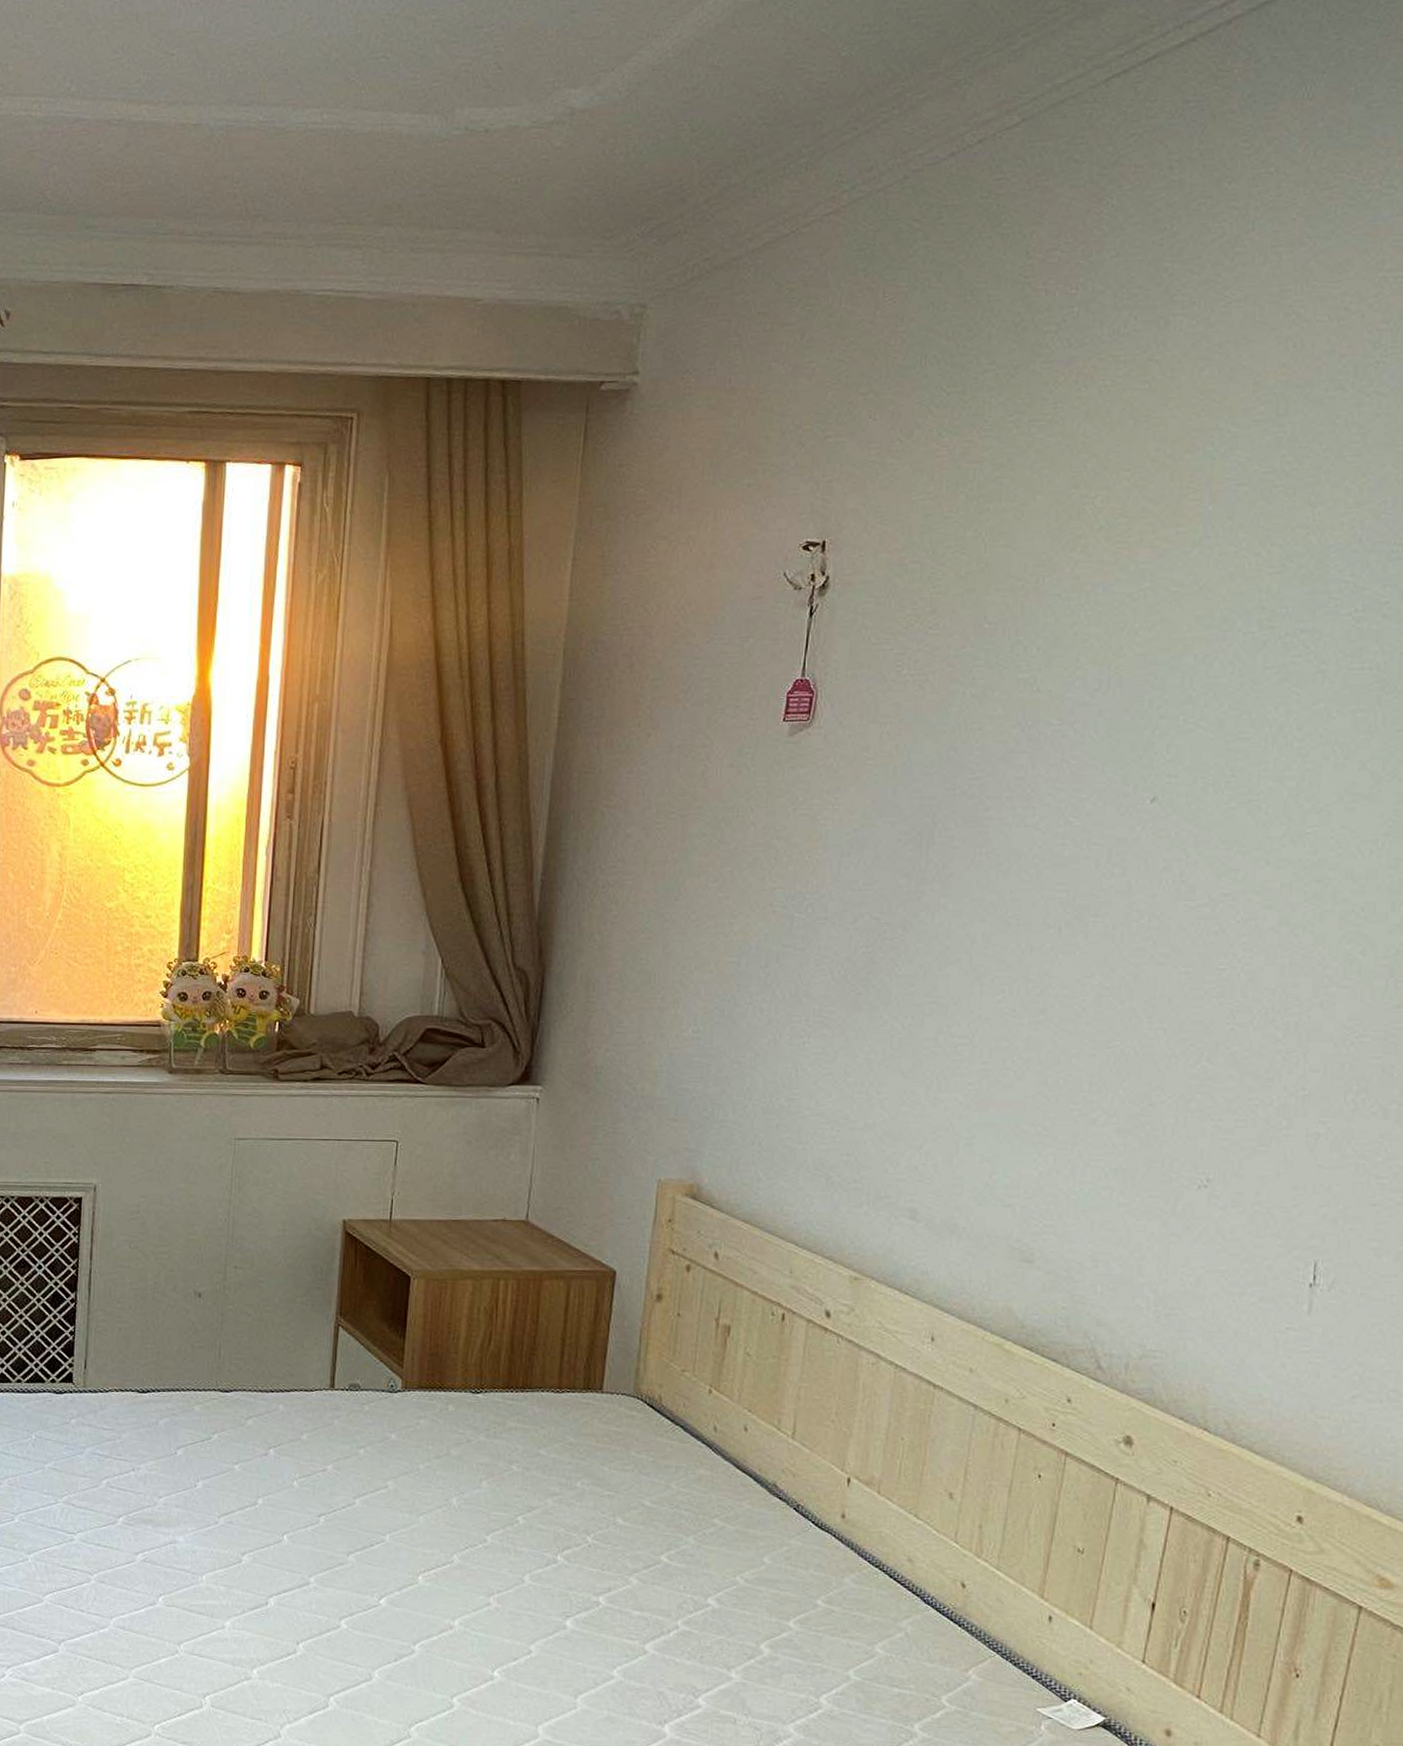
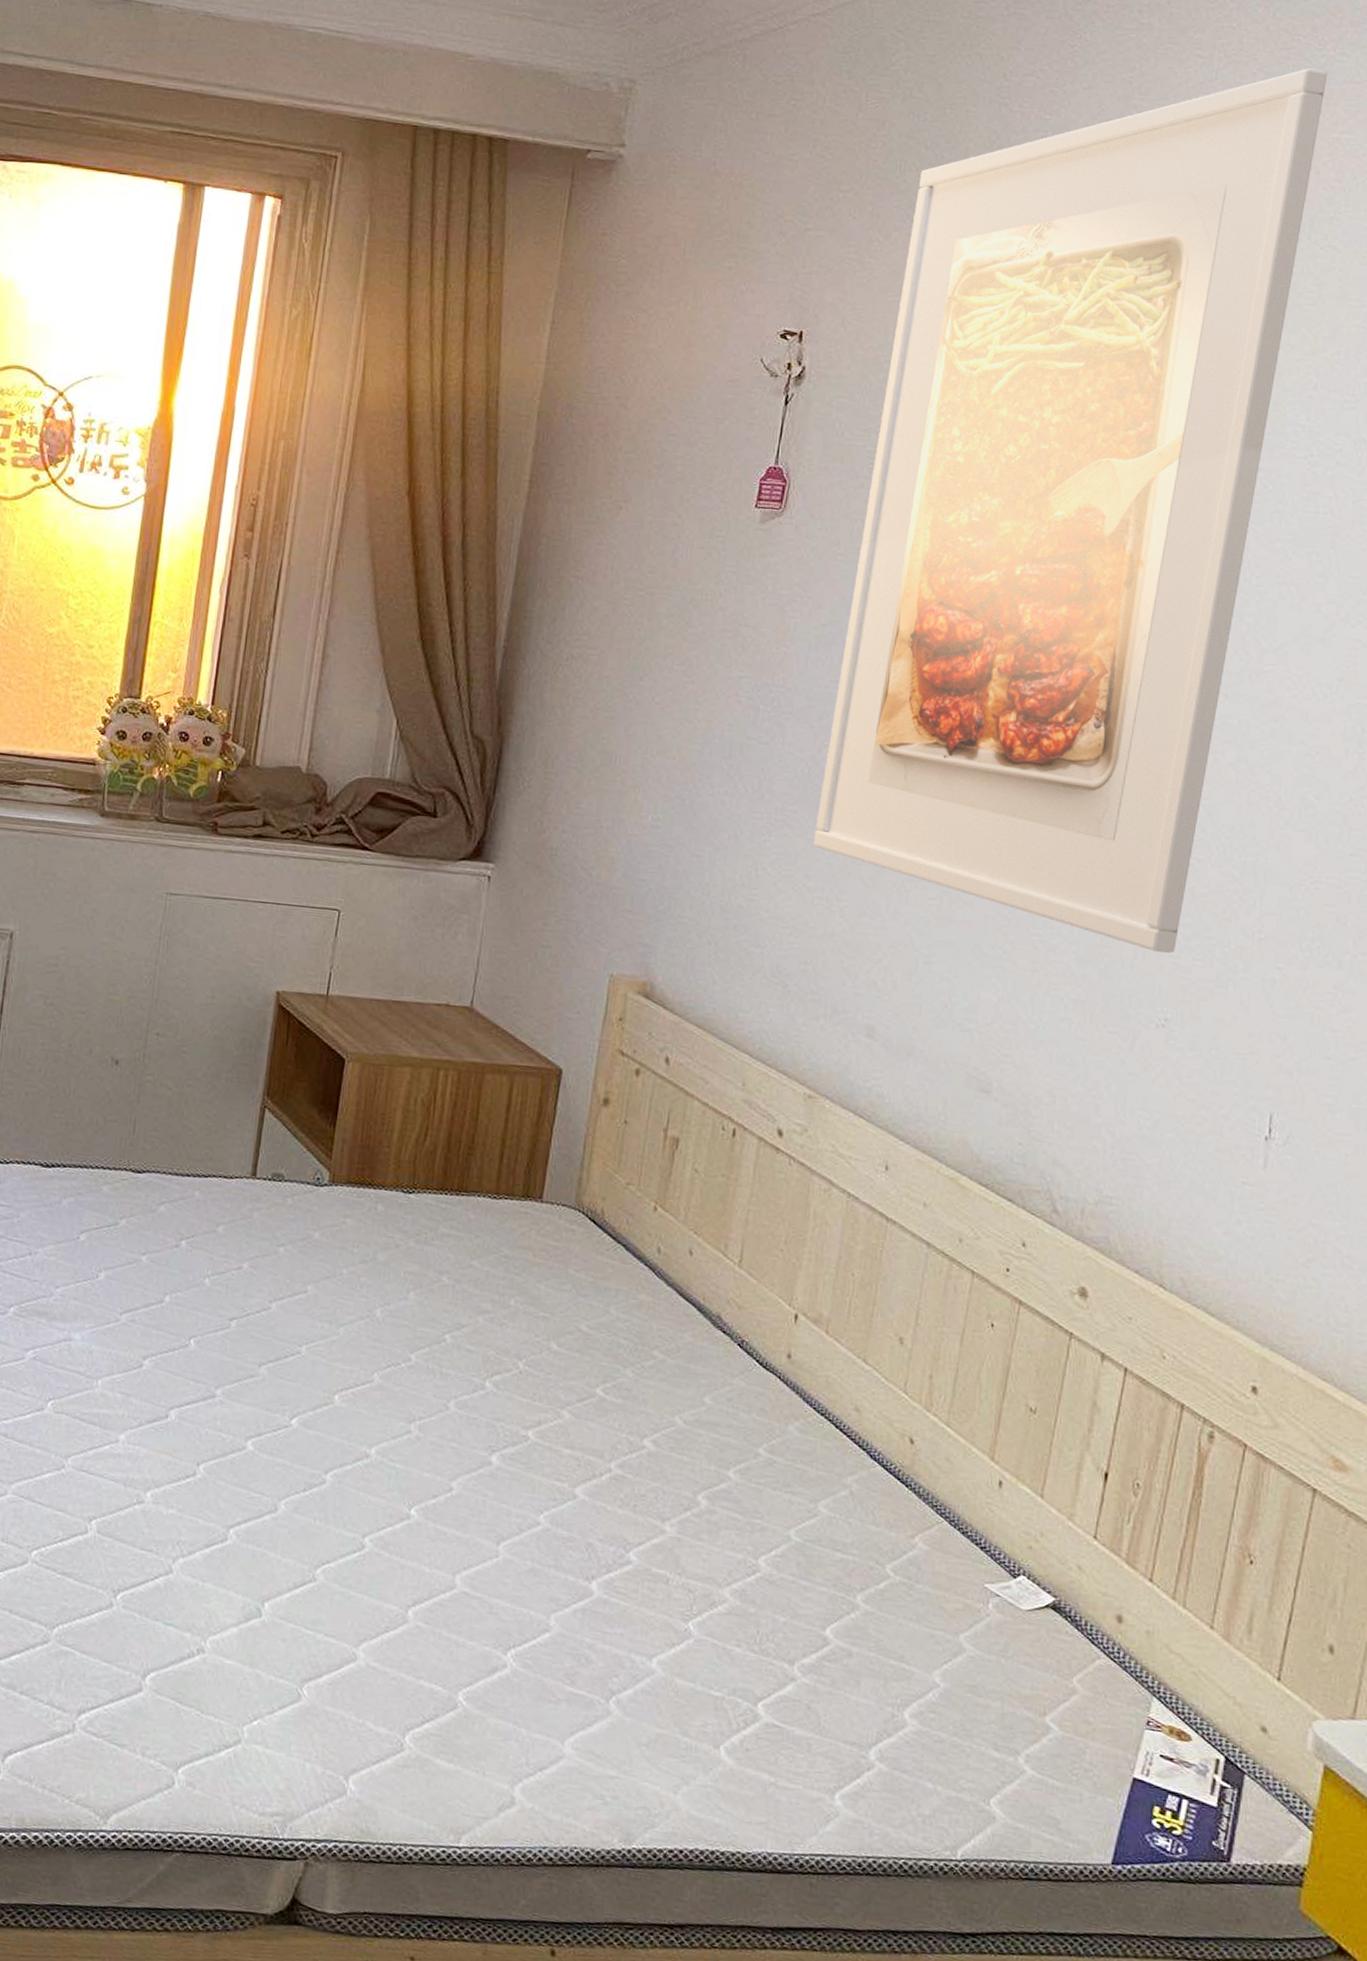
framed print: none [852,206,1374,1118] -> present [814,68,1328,954]

